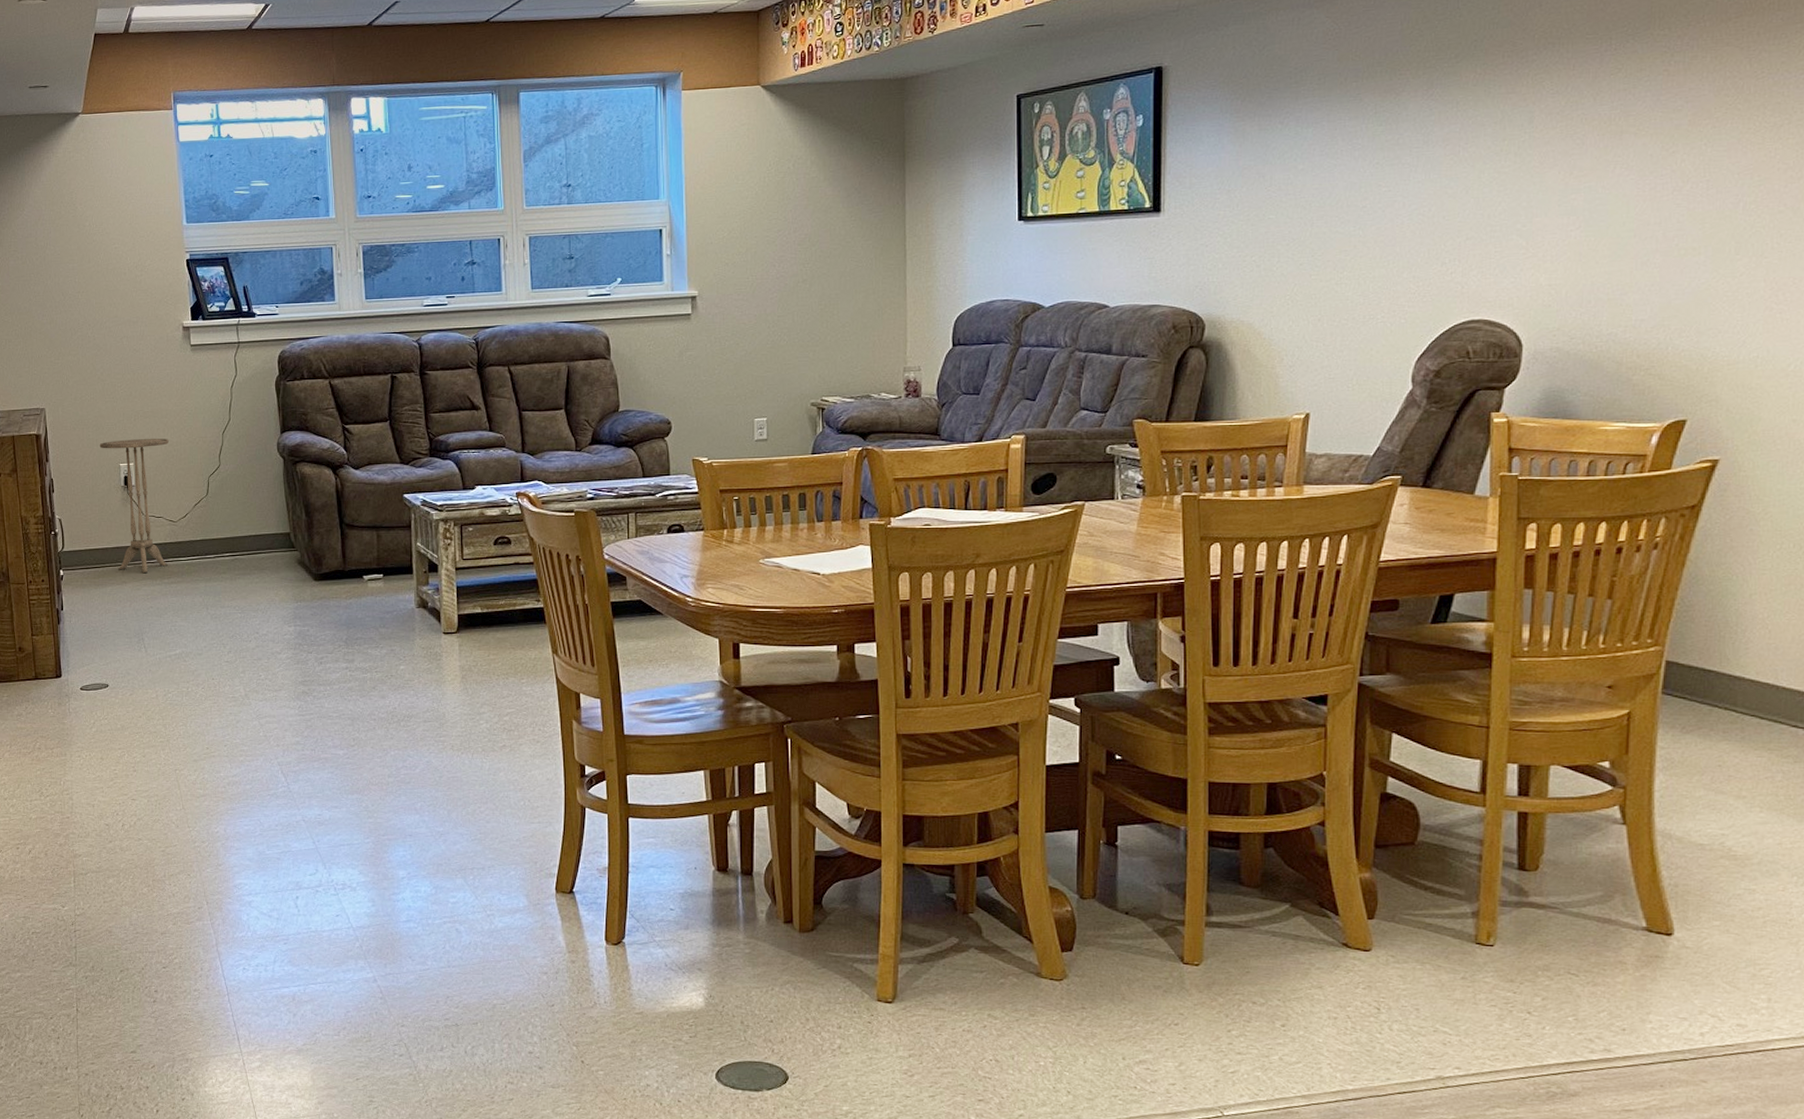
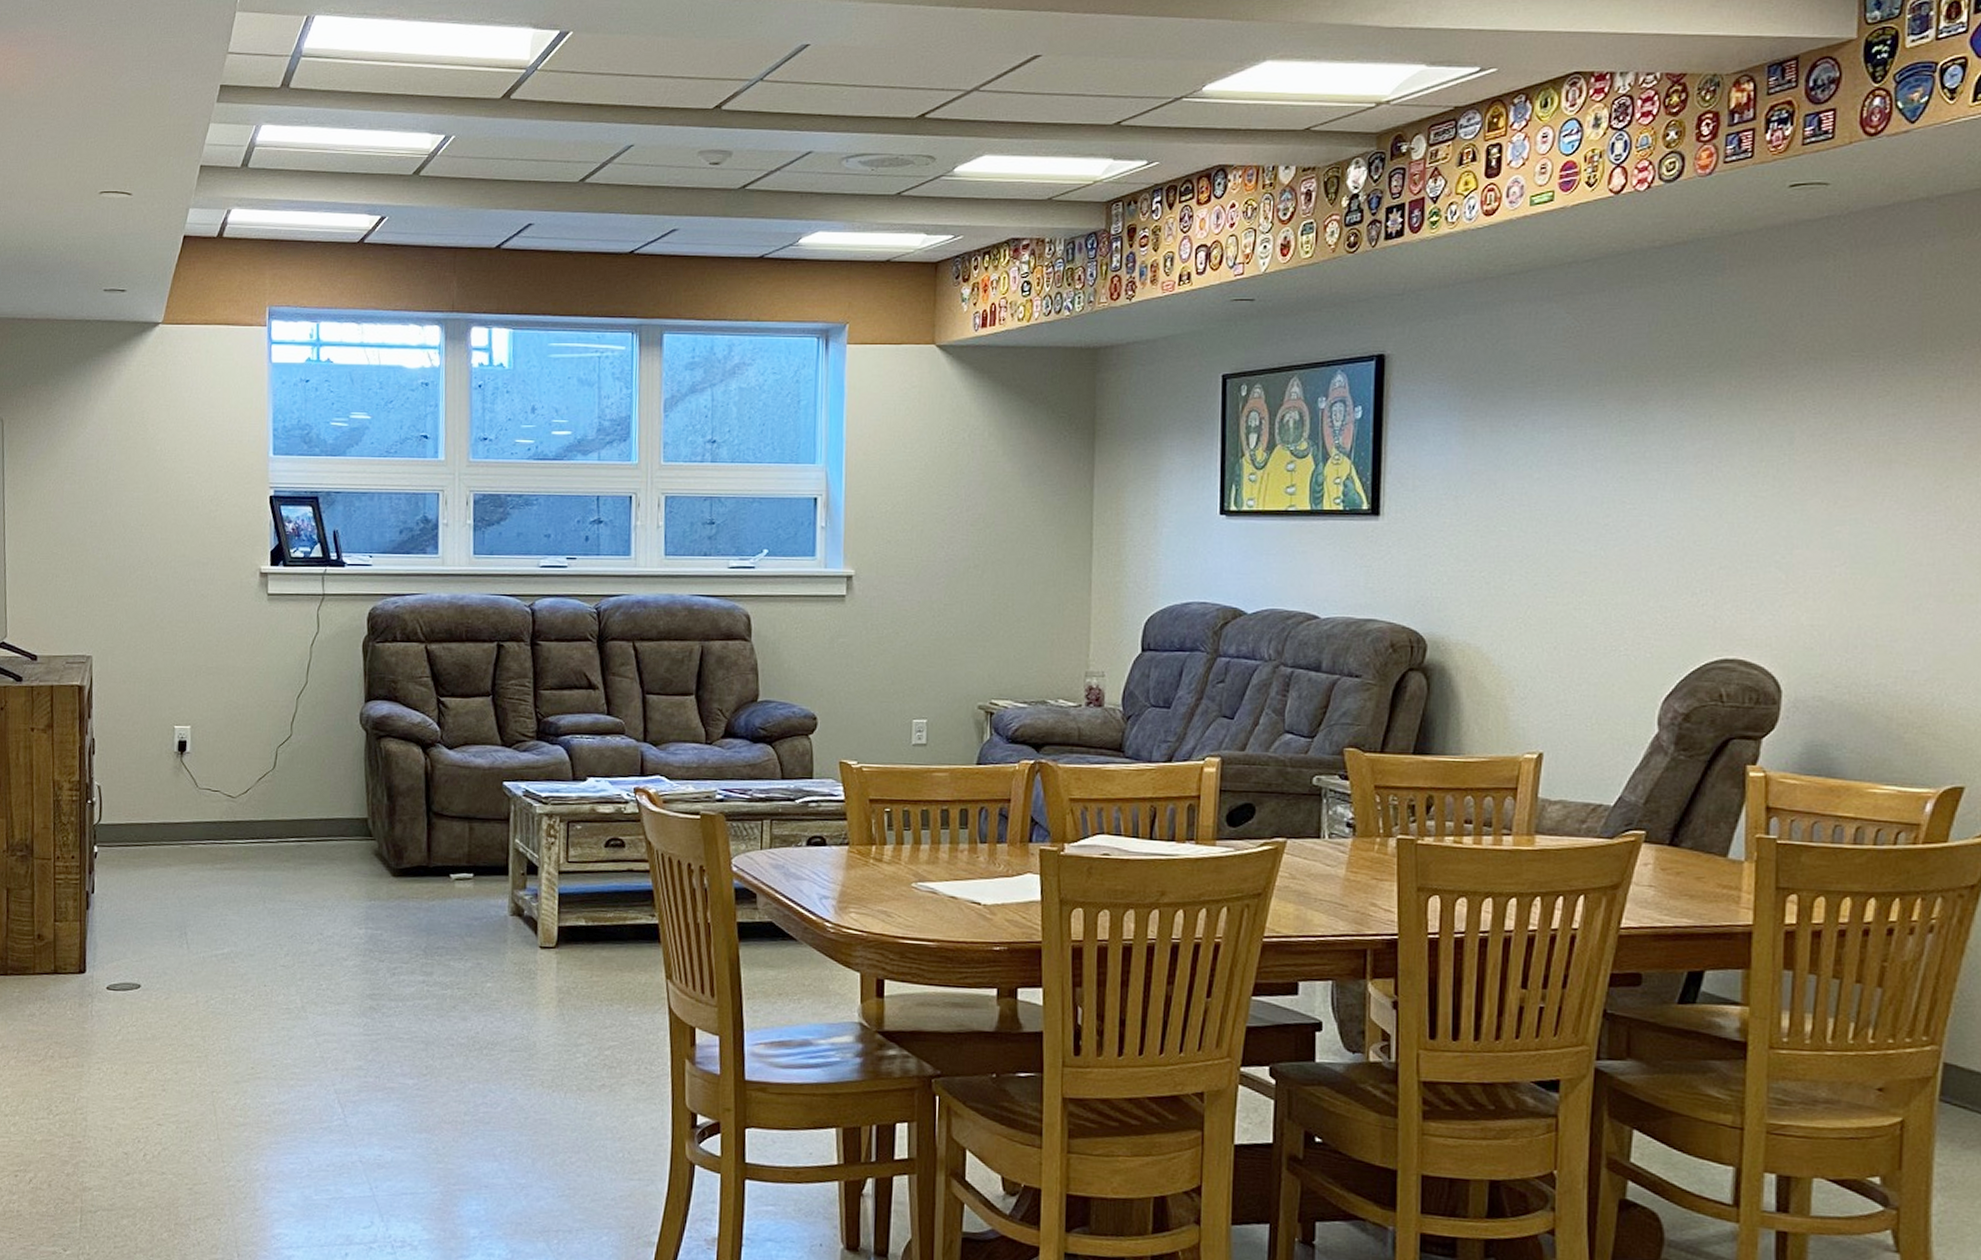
side table: present [99,439,169,573] -> none [152,698,234,855]

